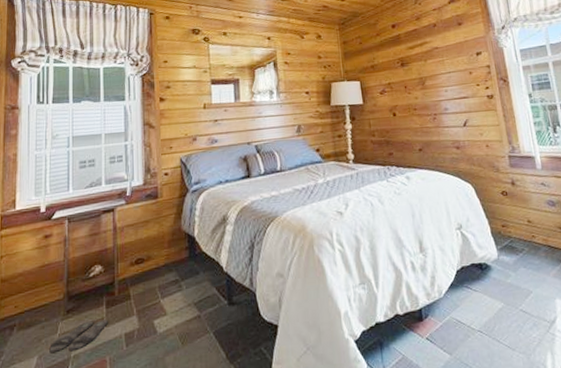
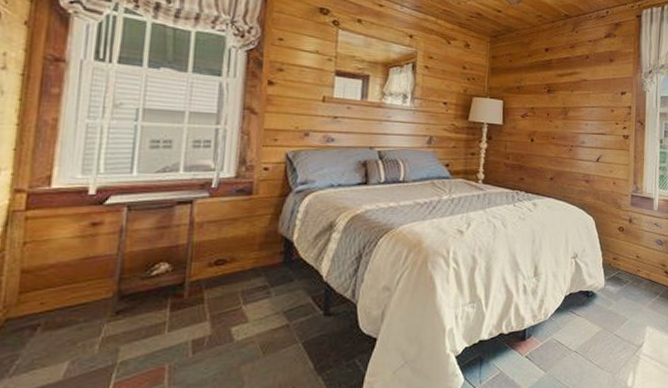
slippers: present [49,319,108,354] -> none [87,324,171,359]

